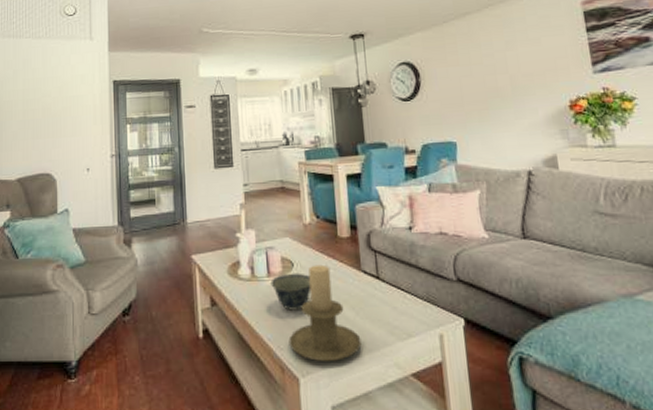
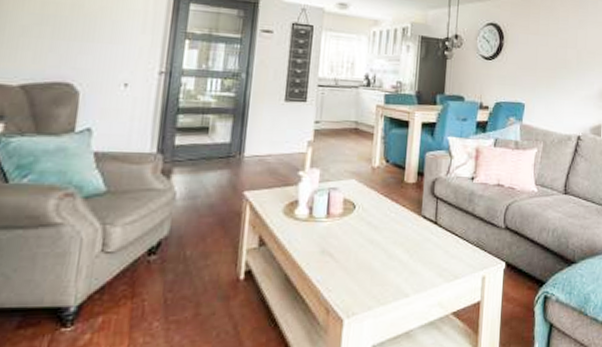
bowl: present [270,273,311,311] -> none [328,215,371,252]
candle holder: present [288,264,362,362] -> none [338,208,411,303]

